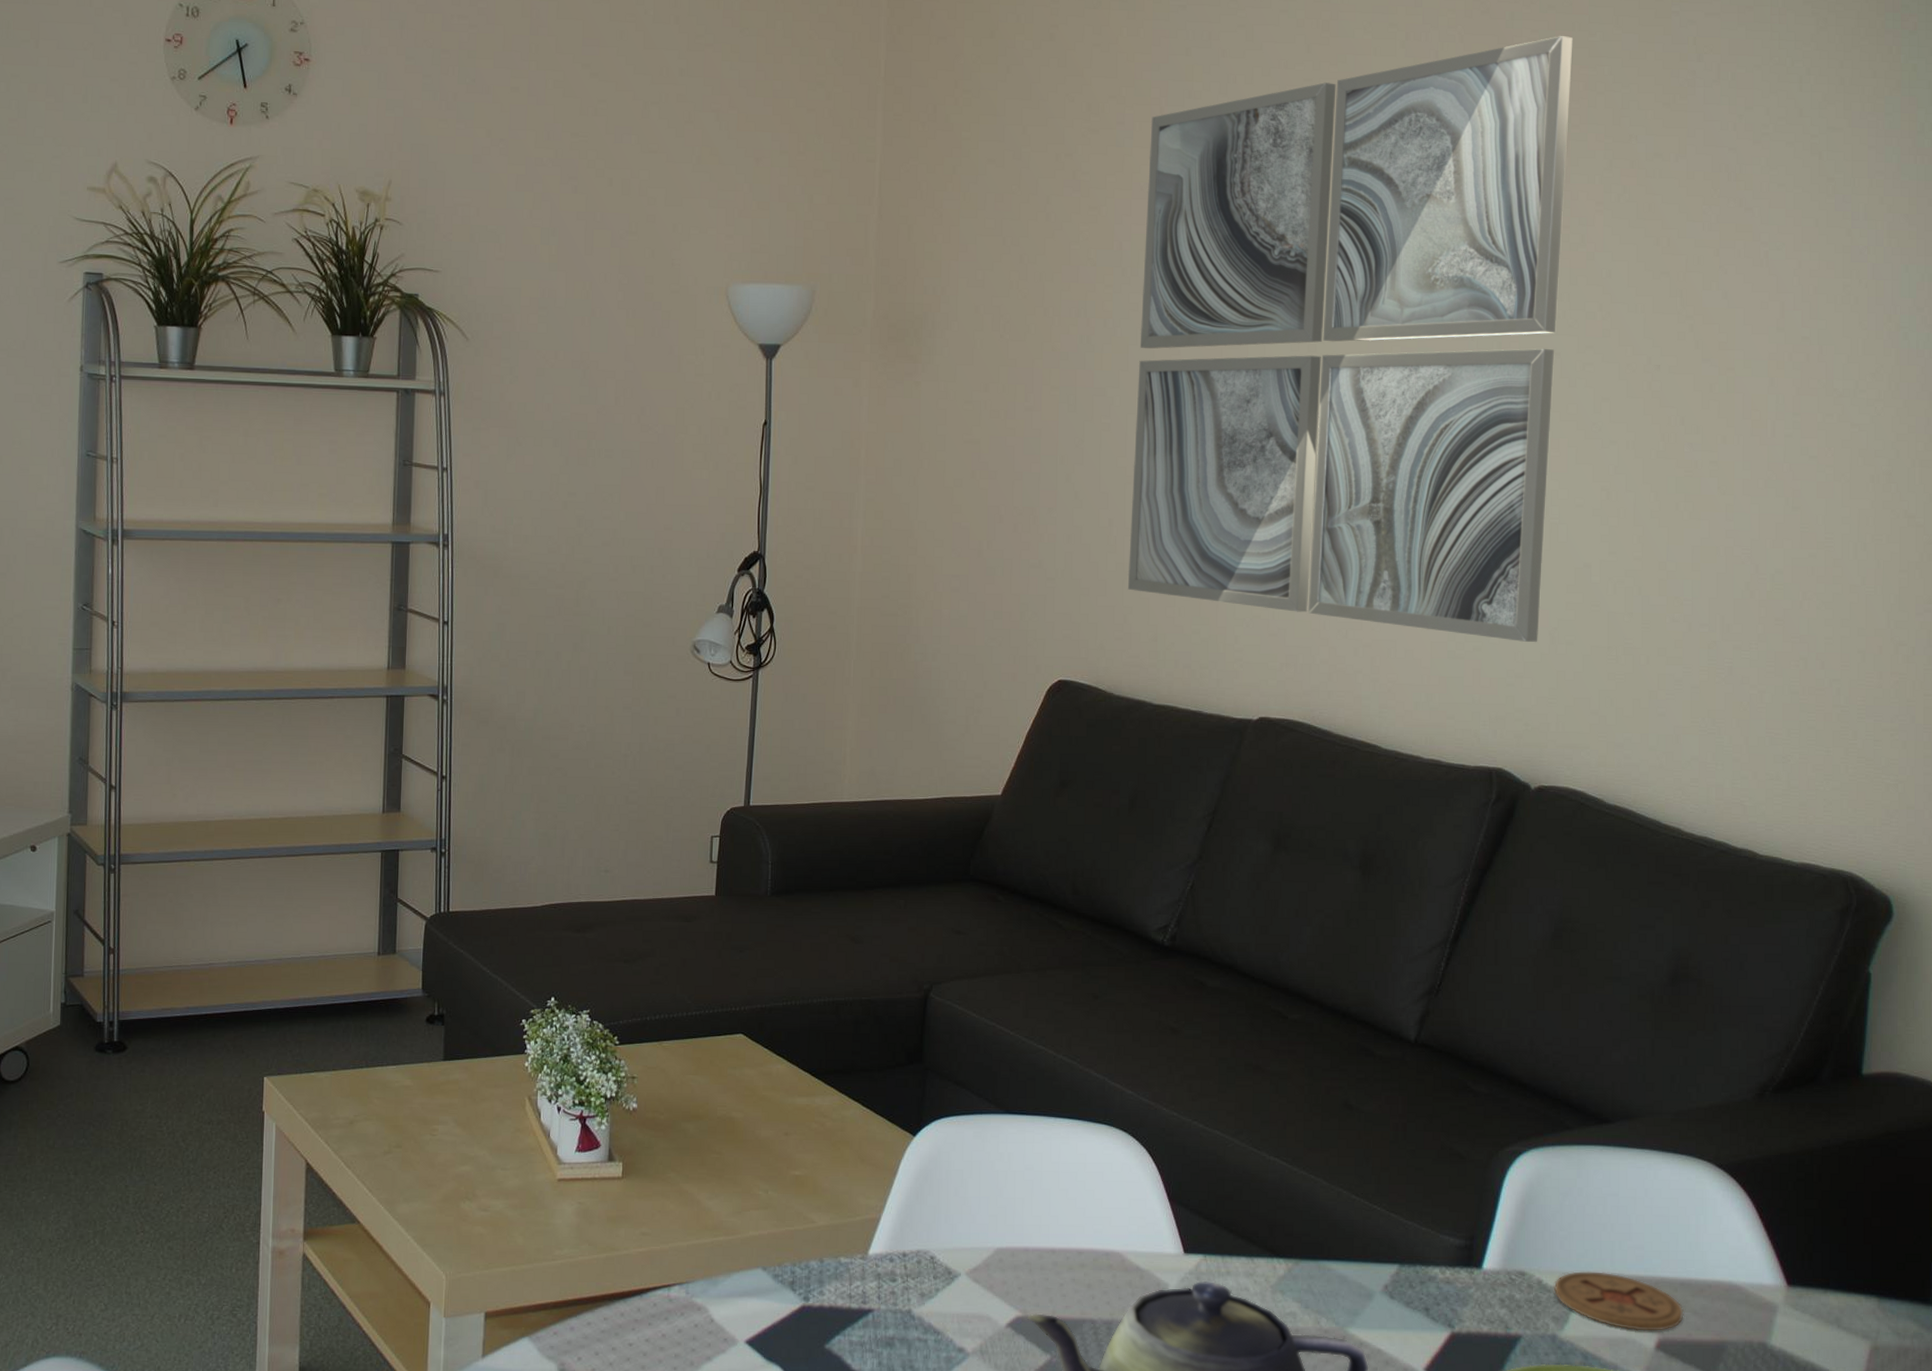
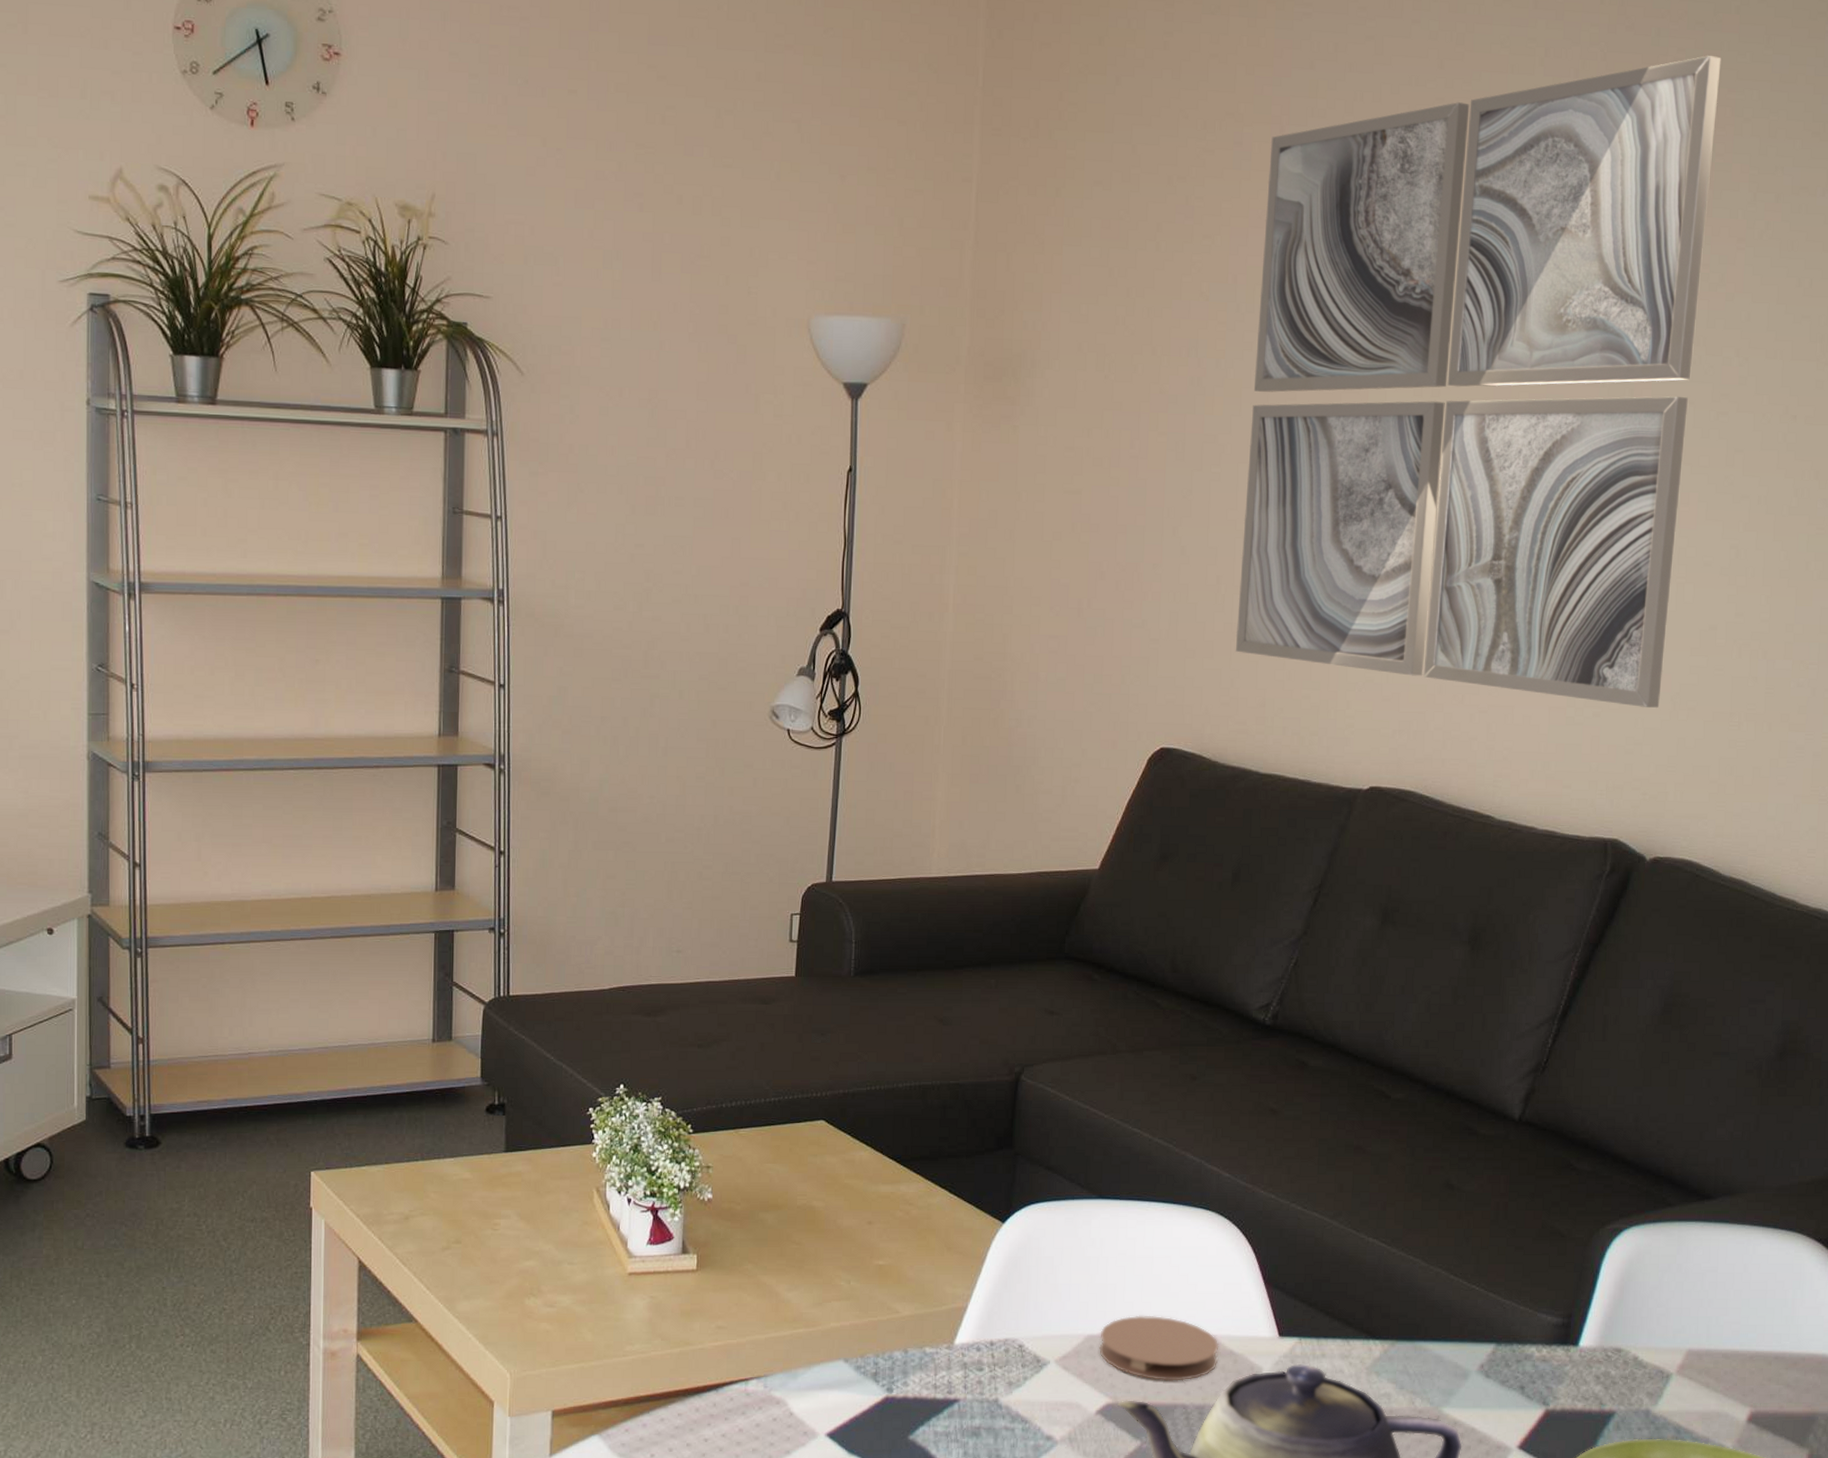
coaster: none [1008,1229,1126,1296] -> present [1099,1315,1219,1381]
coaster: present [1554,1271,1684,1331] -> none [1650,1347,1777,1404]

